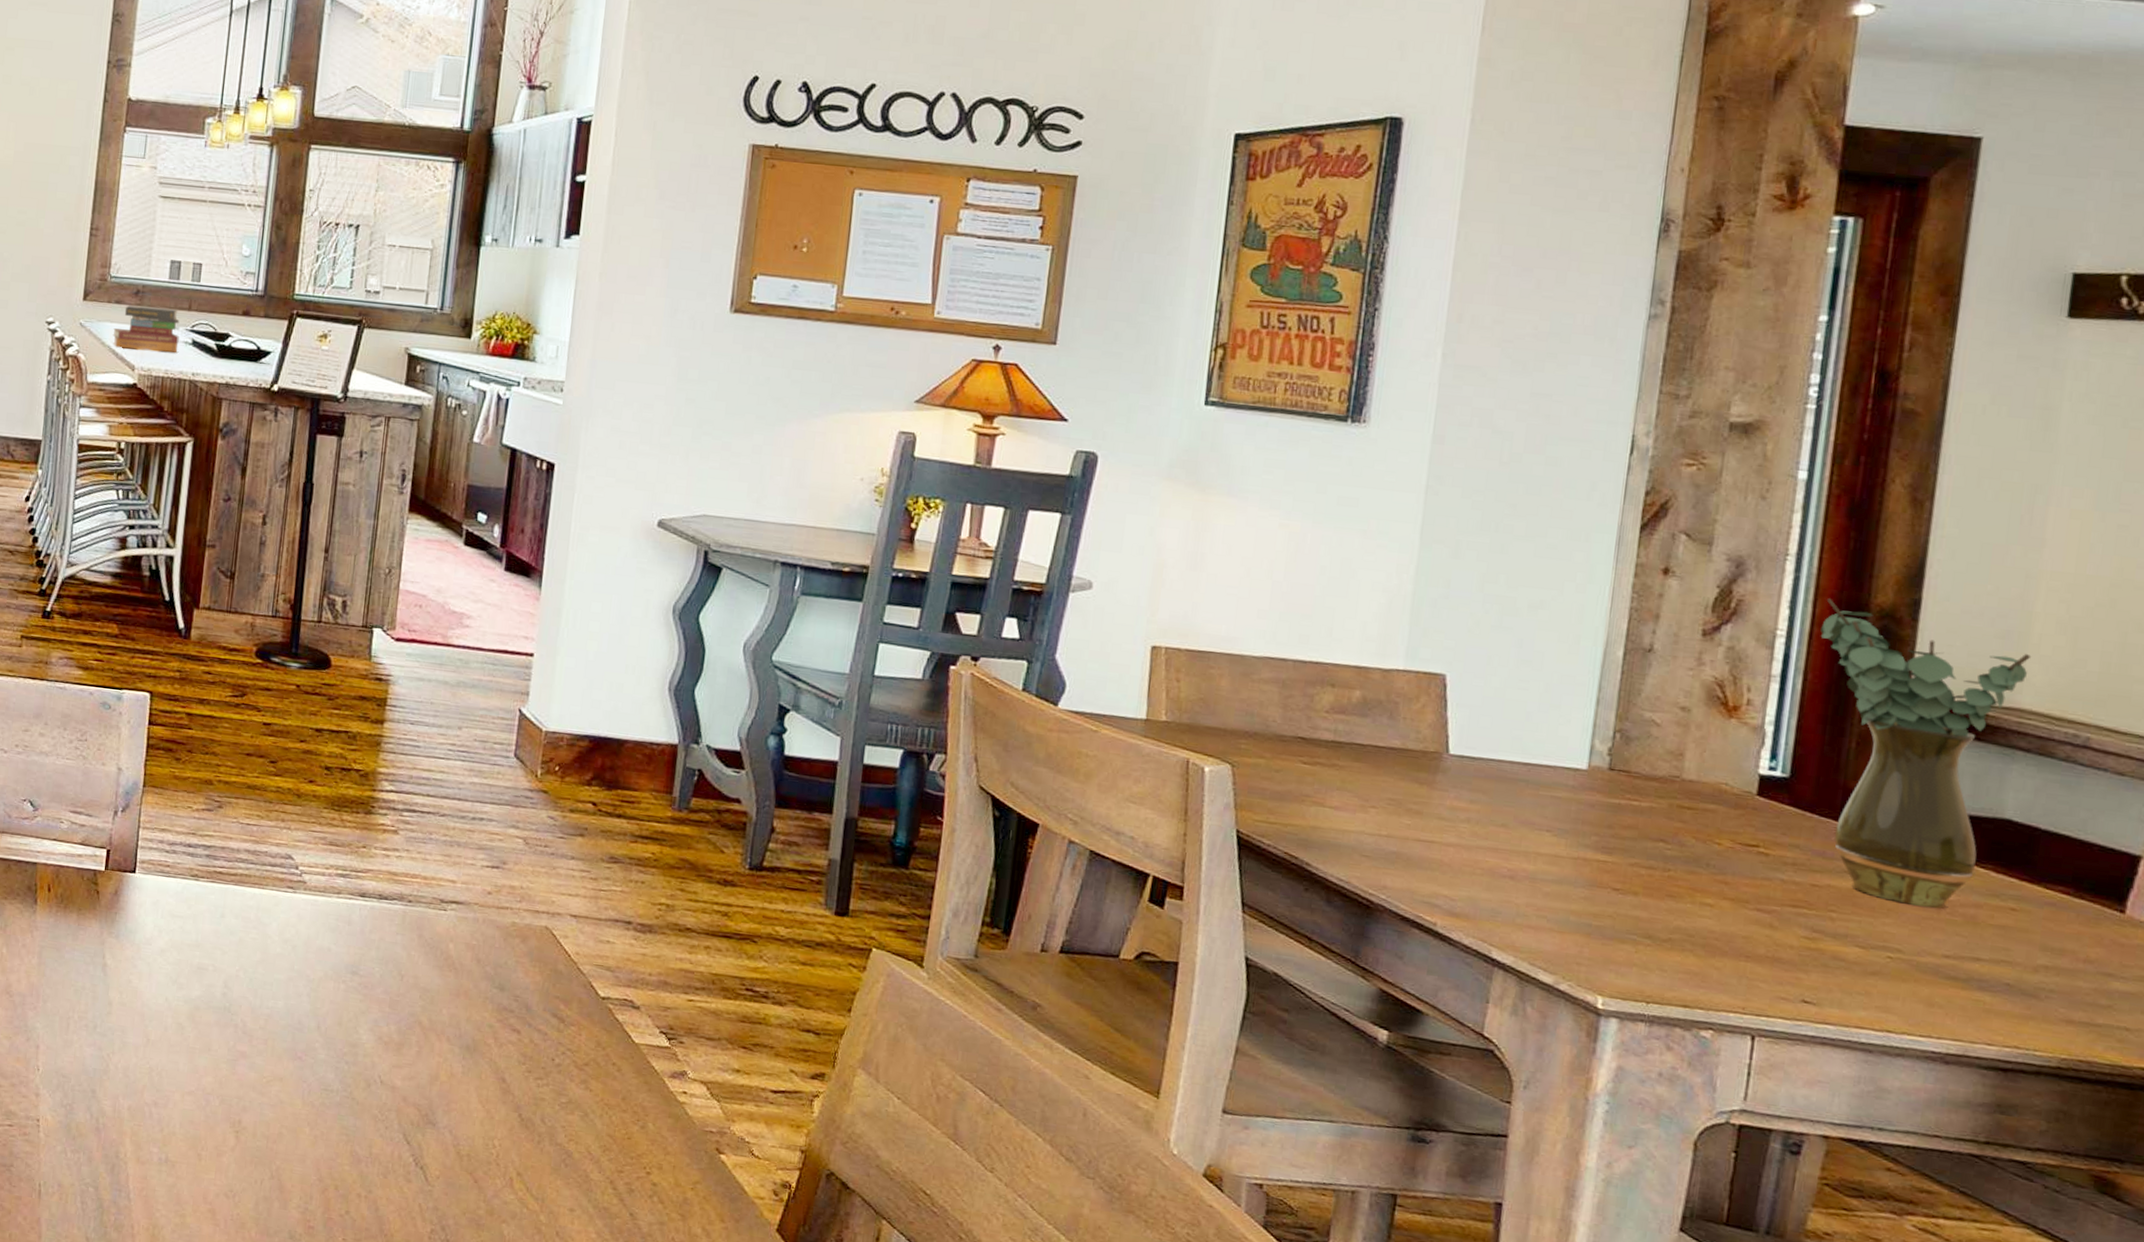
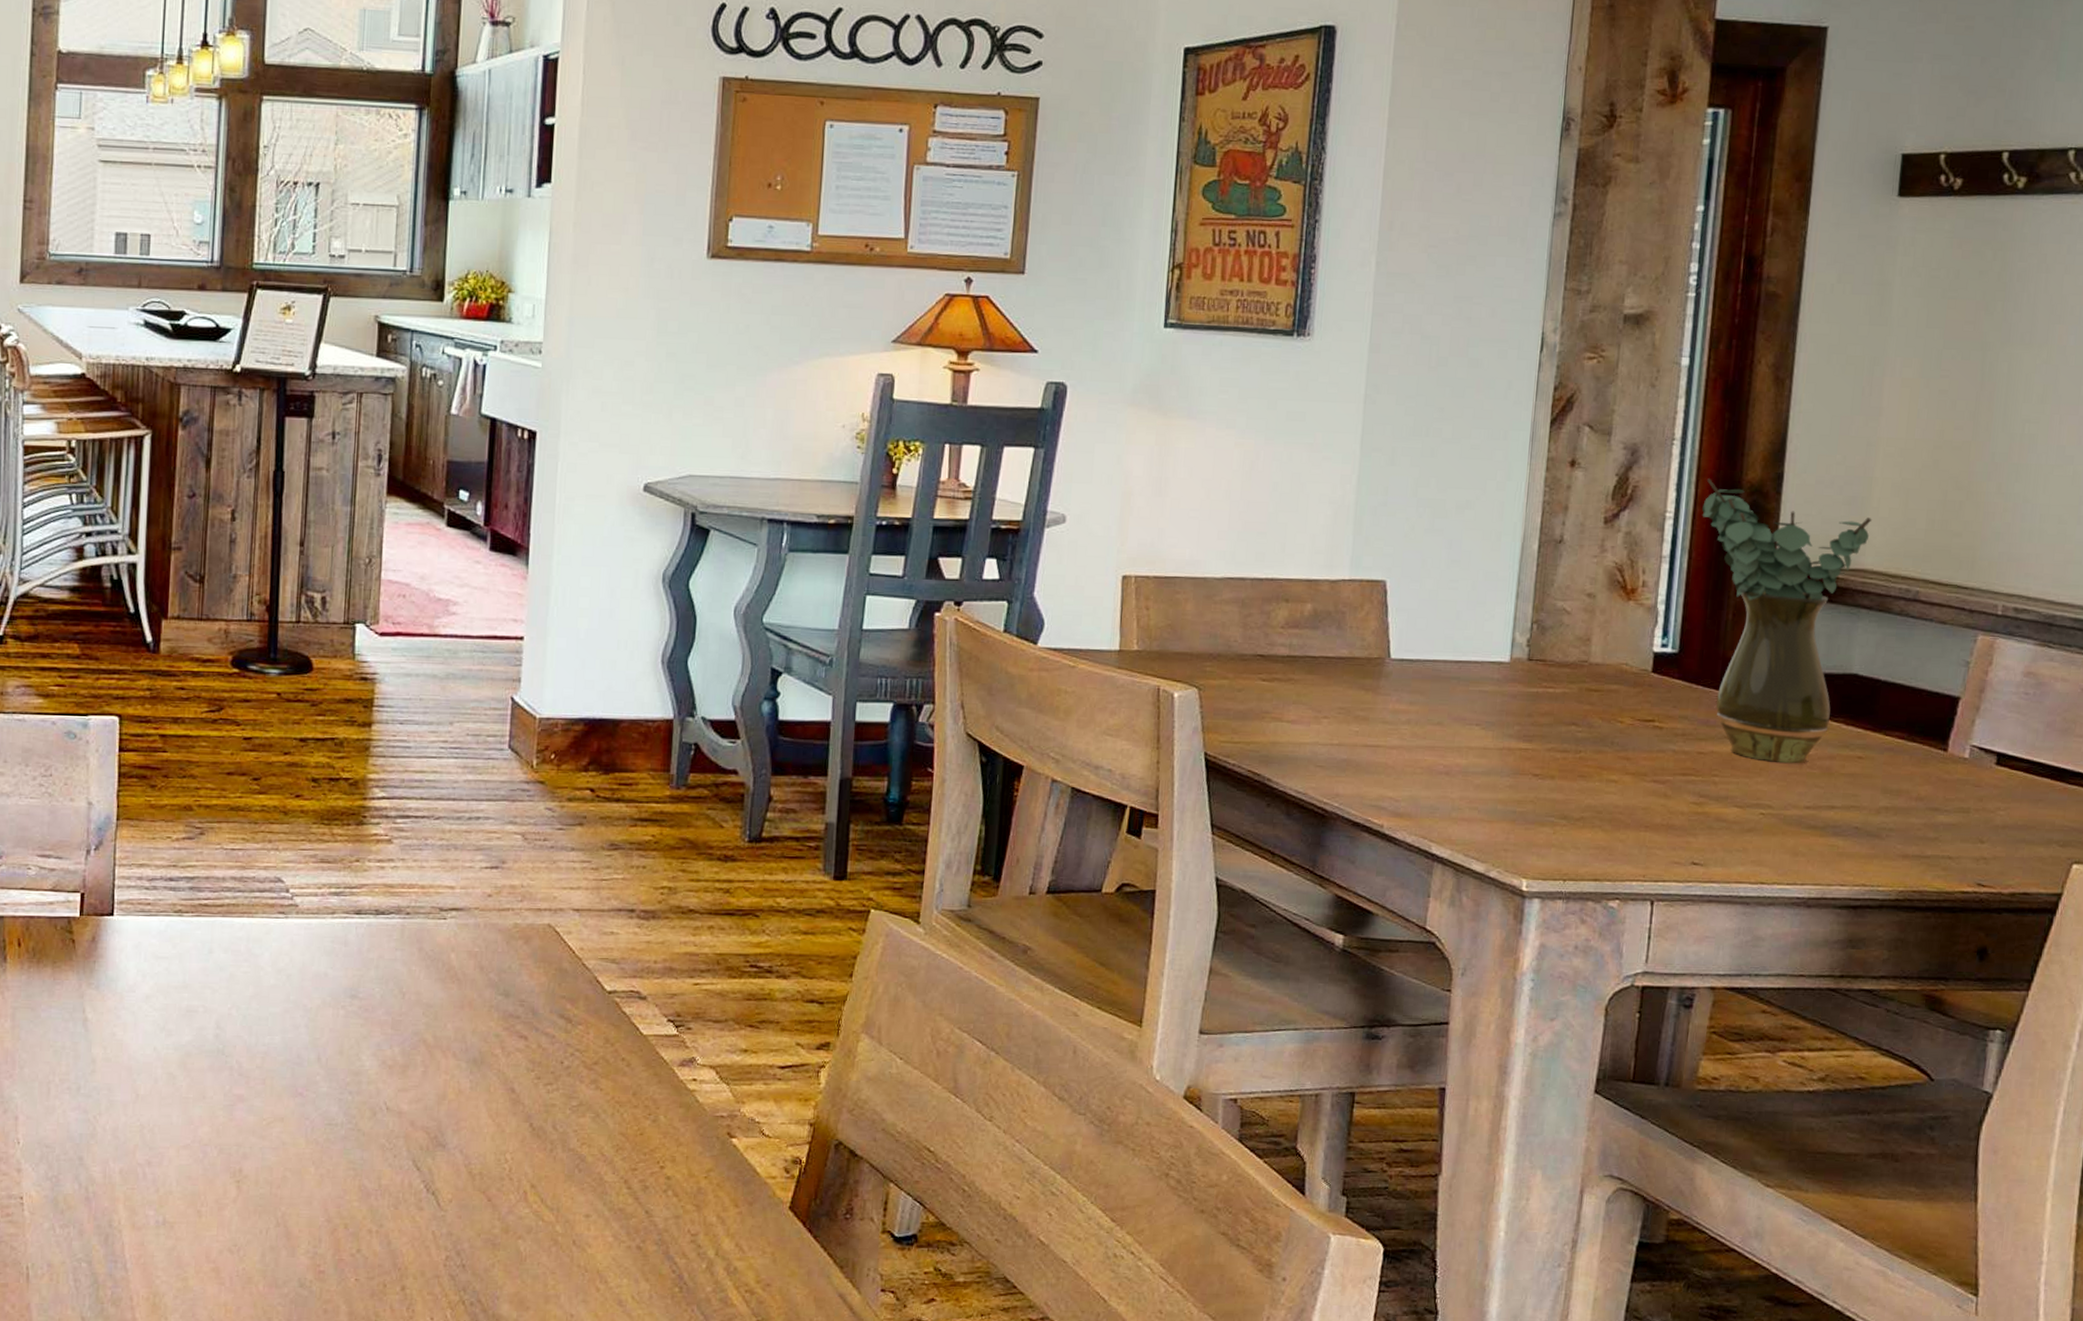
books: present [112,305,180,353] -> none [55,286,130,336]

